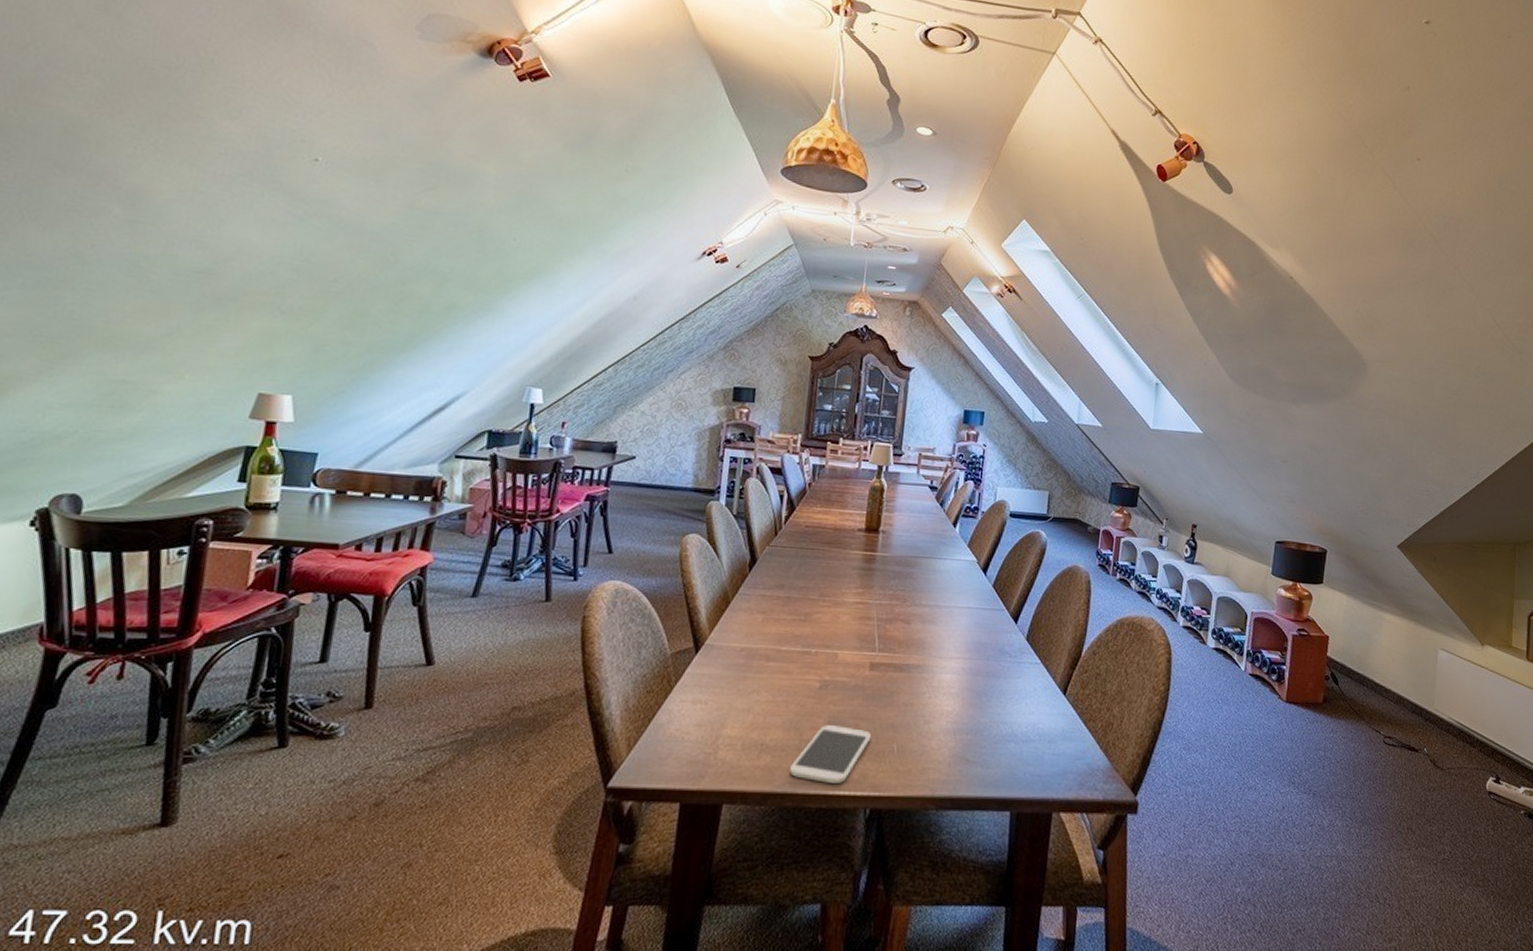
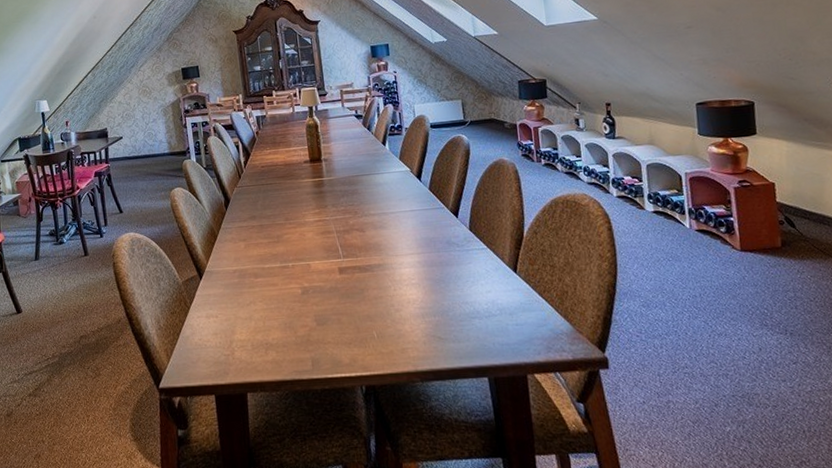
smartphone: present [790,725,872,785] -> none [293,322,353,369]

